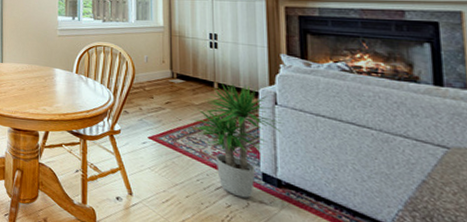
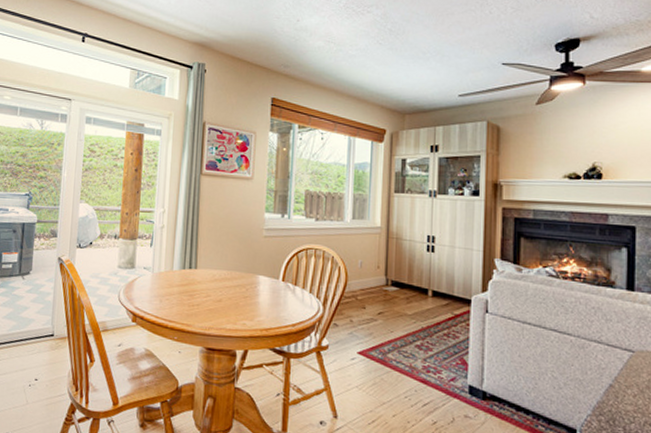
potted plant: present [192,82,283,198] -> none [403,289,492,413]

